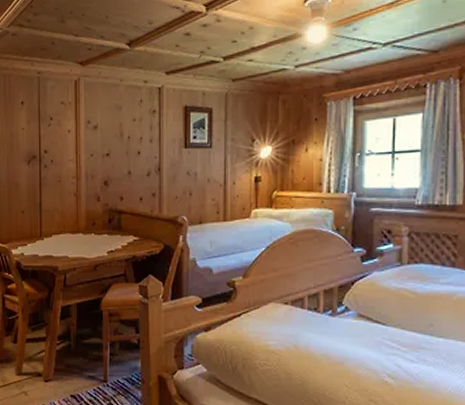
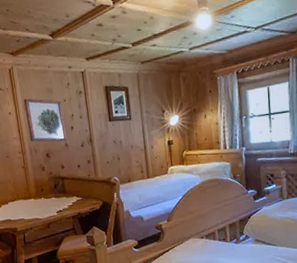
wall art: none [86,115,132,169] -> present [23,98,68,142]

